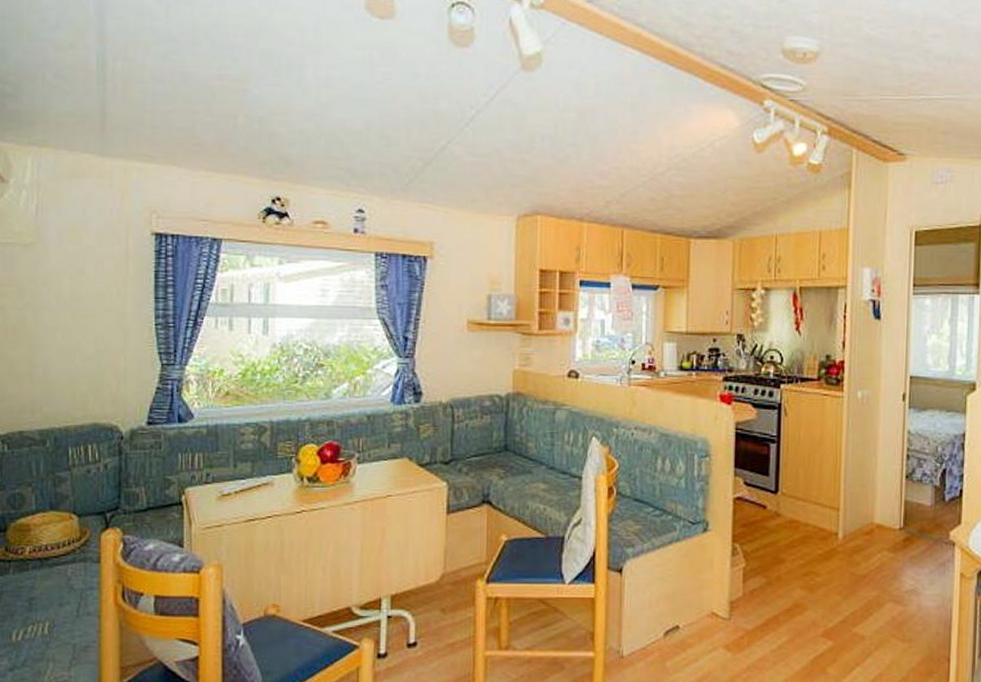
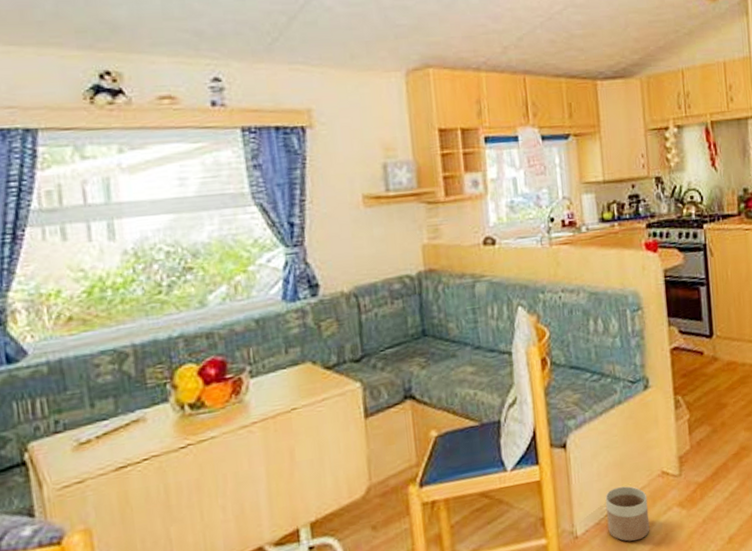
planter: none [653,618,695,672] -> present [605,486,650,542]

